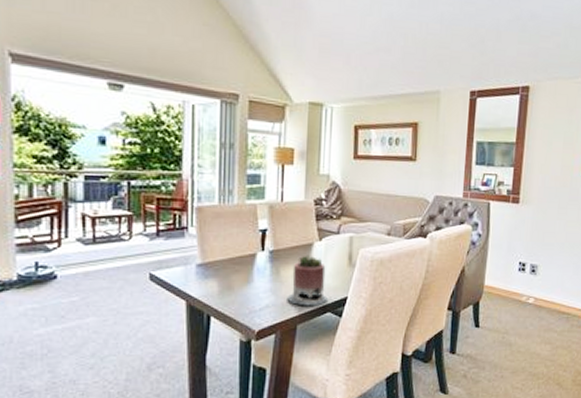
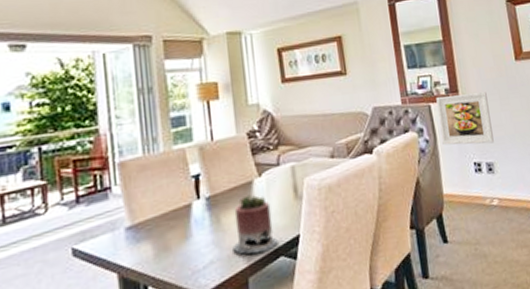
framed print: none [494,195,547,248] -> present [436,92,494,146]

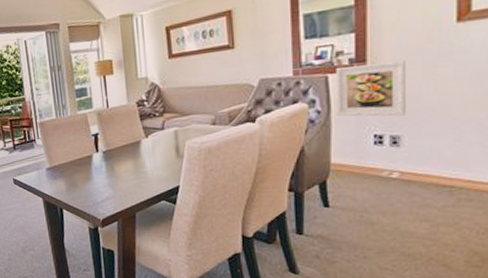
succulent planter: present [232,194,278,255] -> none [123,151,160,197]

